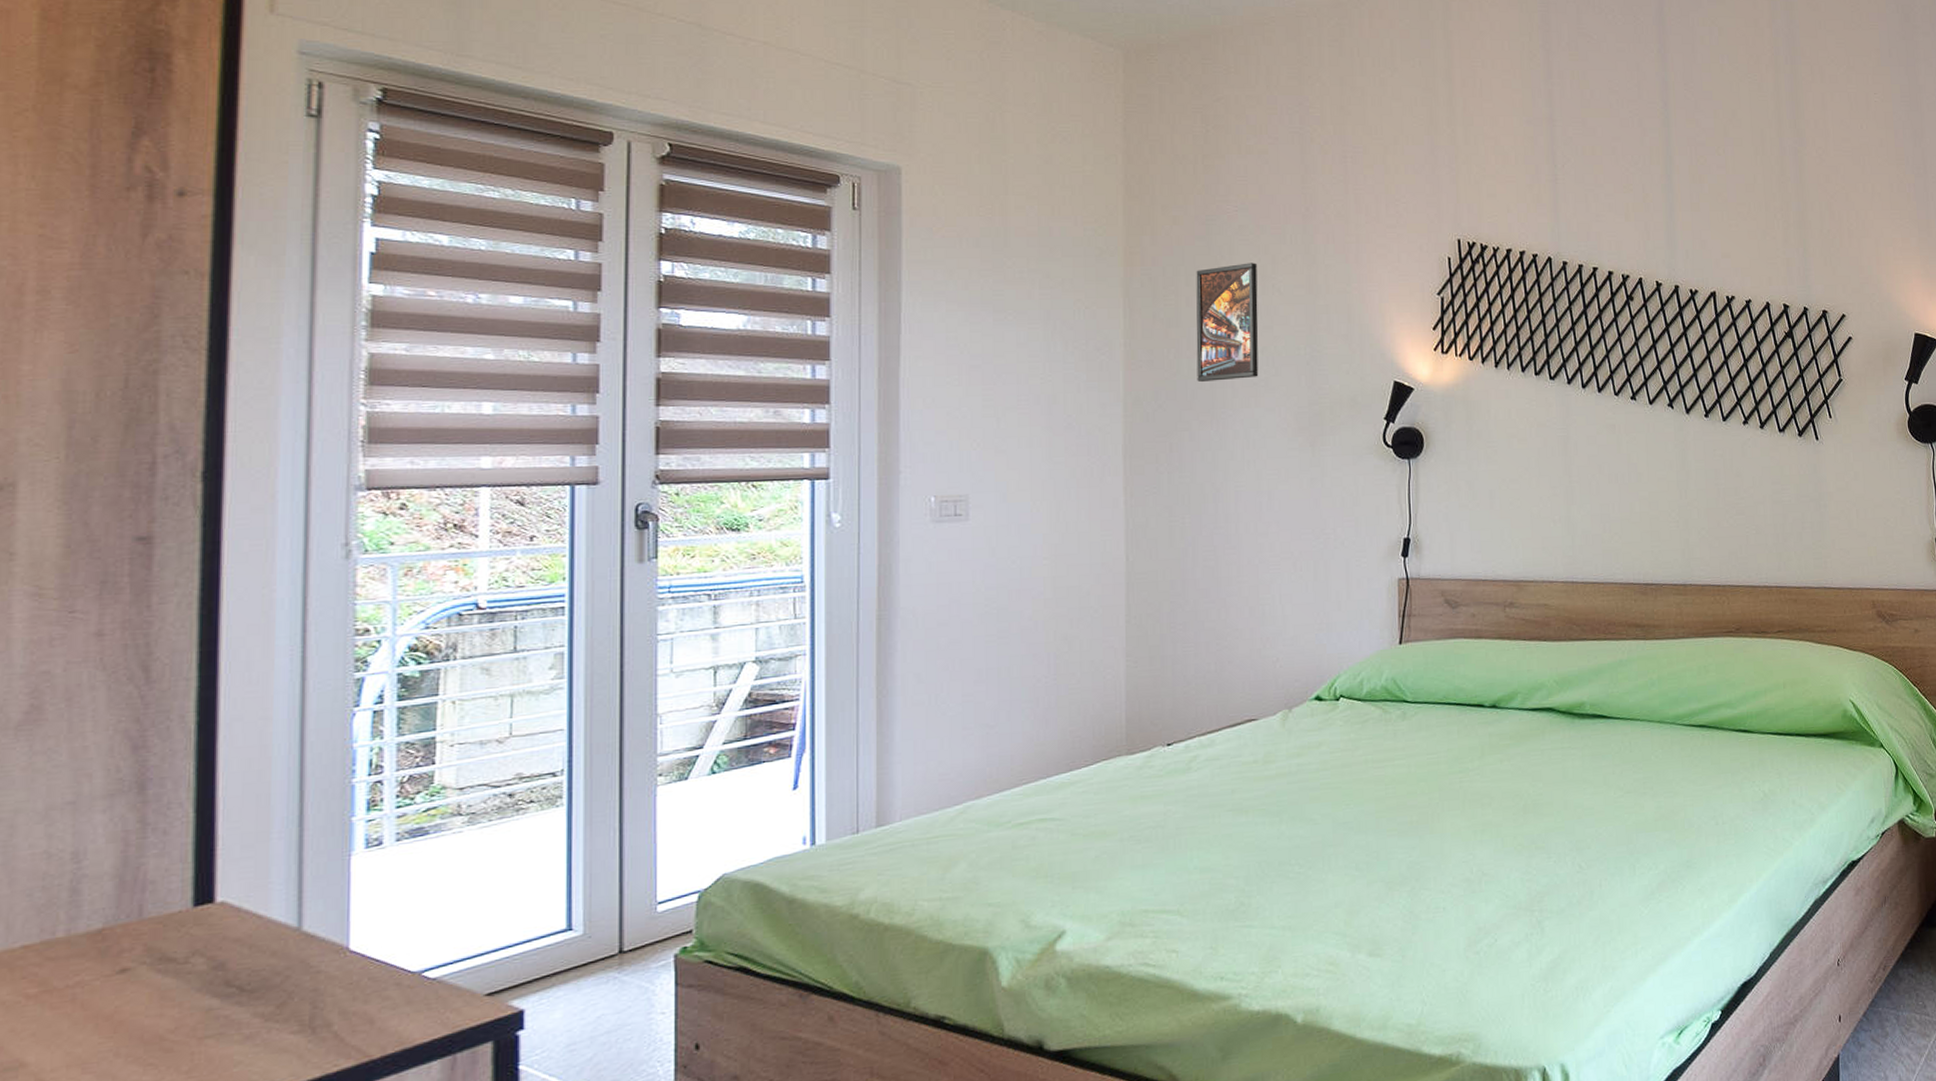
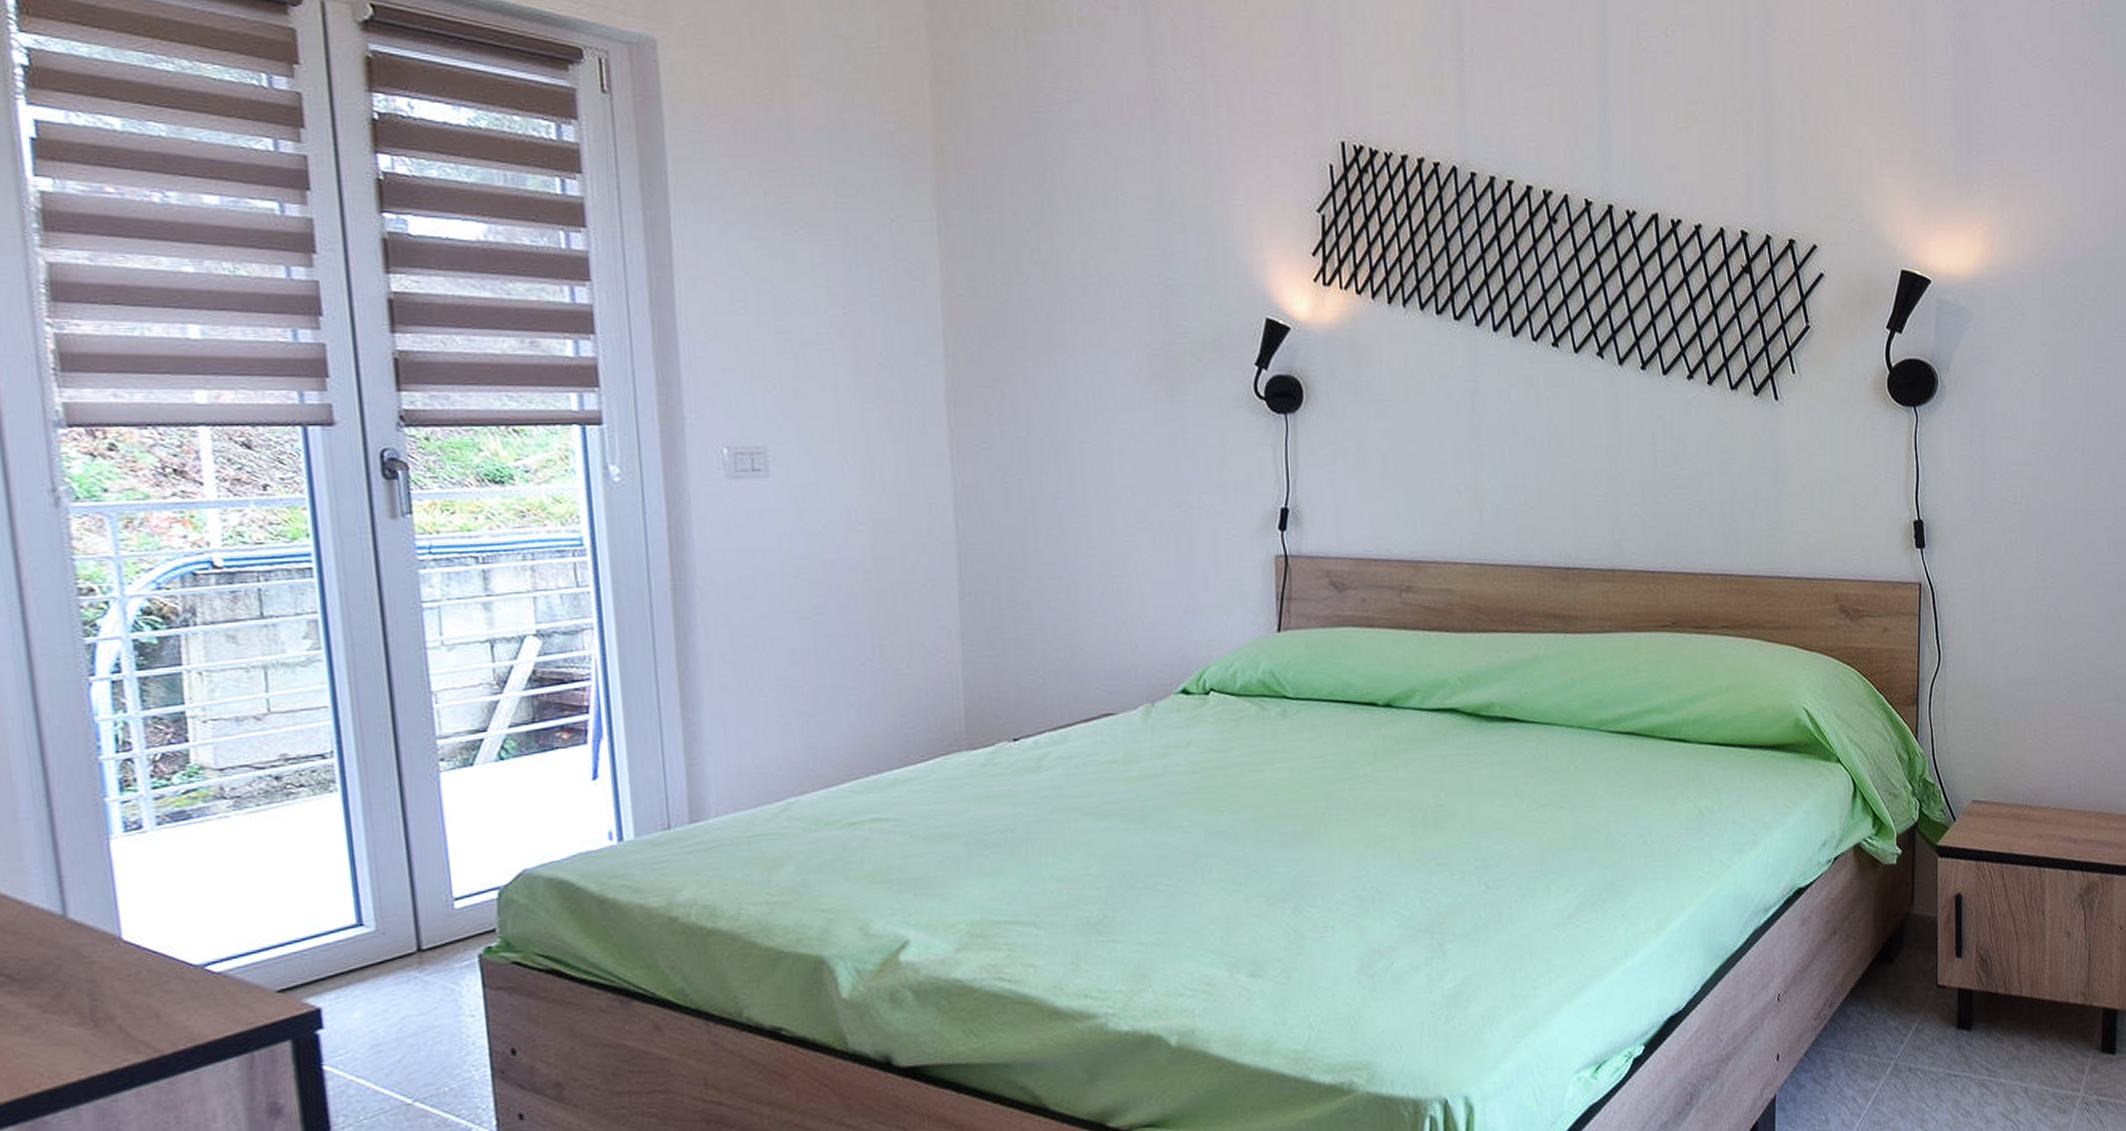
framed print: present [1196,263,1259,382] -> none [1022,168,1103,315]

